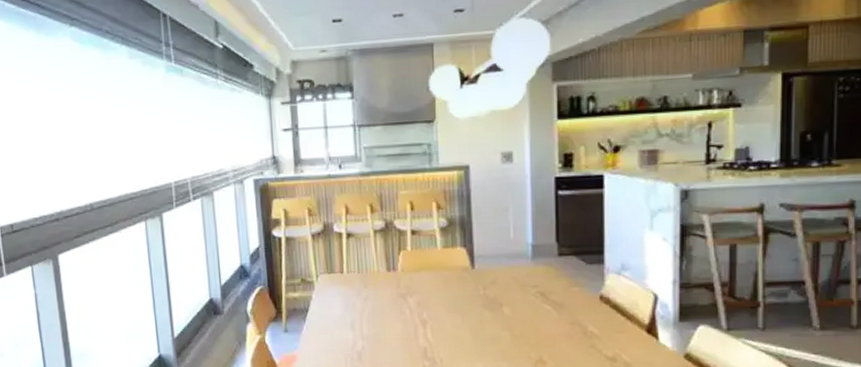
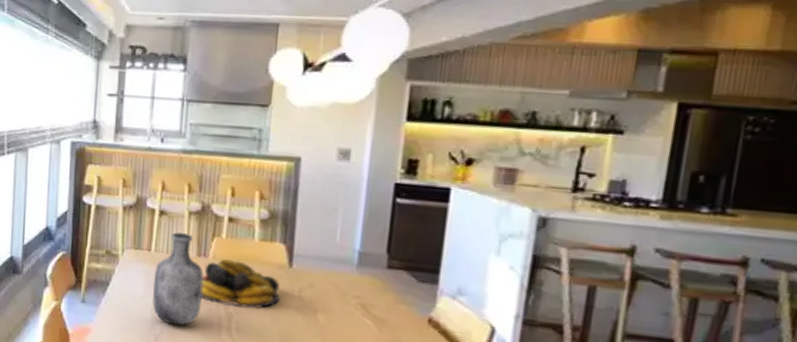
vase: none [349,251,397,339] -> present [152,232,204,326]
fruit bowl: none [394,269,467,314] -> present [200,258,280,308]

